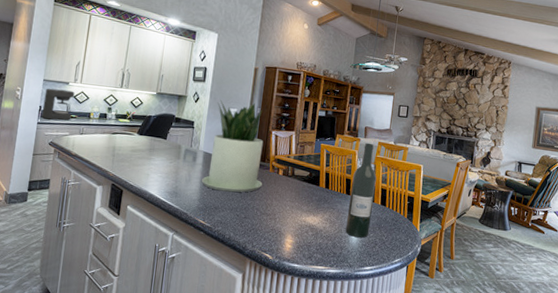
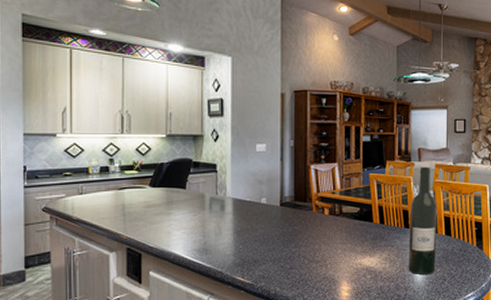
coffee maker: present [41,88,75,121] -> none [28,143,65,181]
planter: present [202,100,264,193] -> none [235,135,307,241]

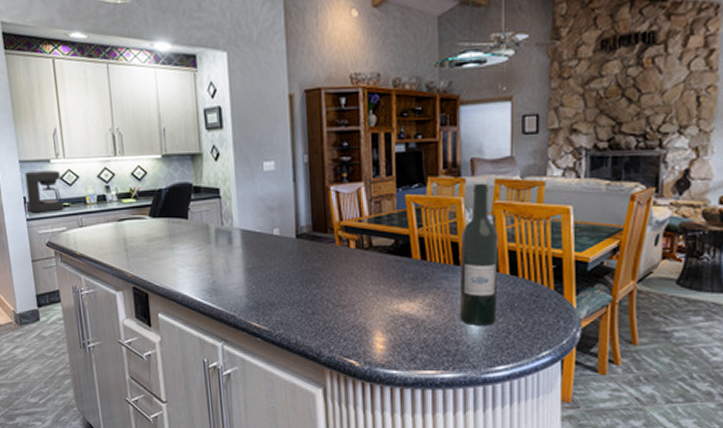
coffee maker: none [28,143,65,181] -> present [24,170,64,213]

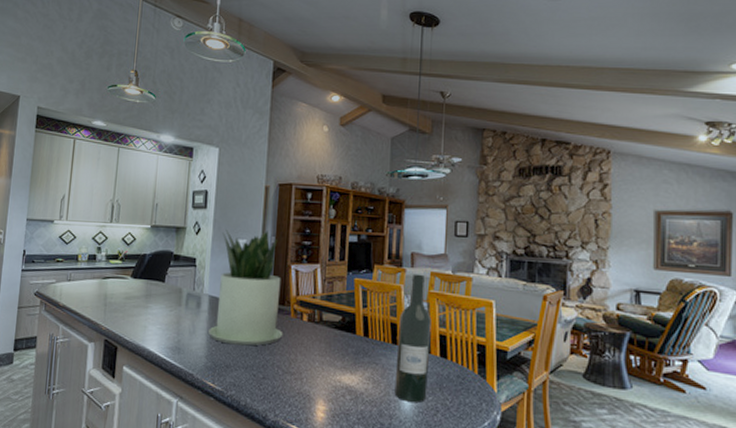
coffee maker: present [24,170,64,213] -> none [26,228,60,266]
planter: none [245,149,330,281] -> present [208,230,283,346]

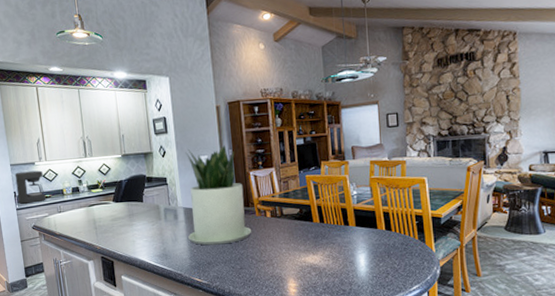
coffee maker: none [26,228,60,266] -> present [14,170,46,204]
wine bottle: present [394,273,432,403] -> none [348,164,378,270]

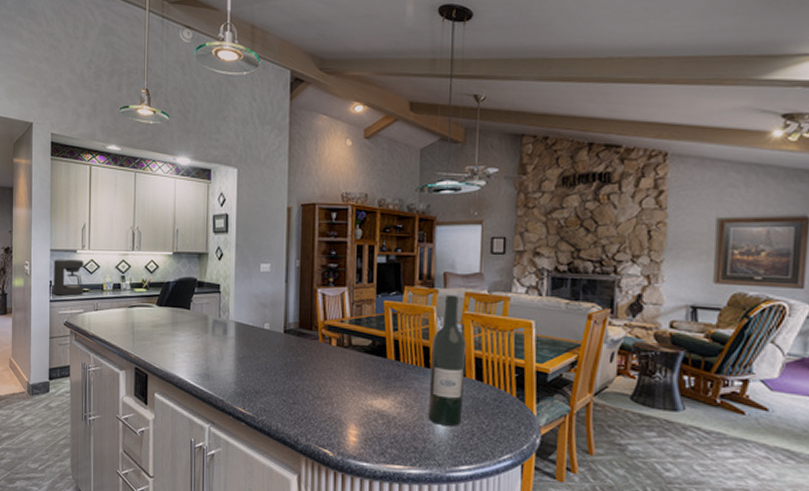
planter: present [185,145,252,246] -> none [237,254,312,372]
wine bottle: none [348,164,378,270] -> present [428,294,466,426]

